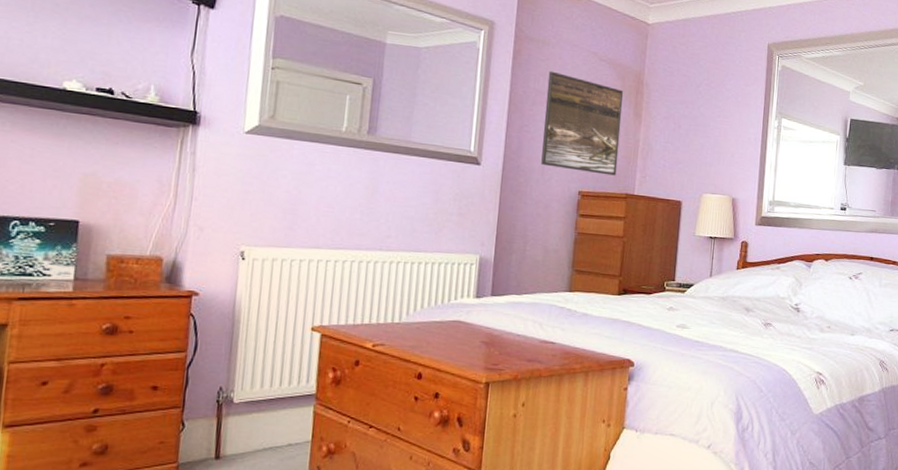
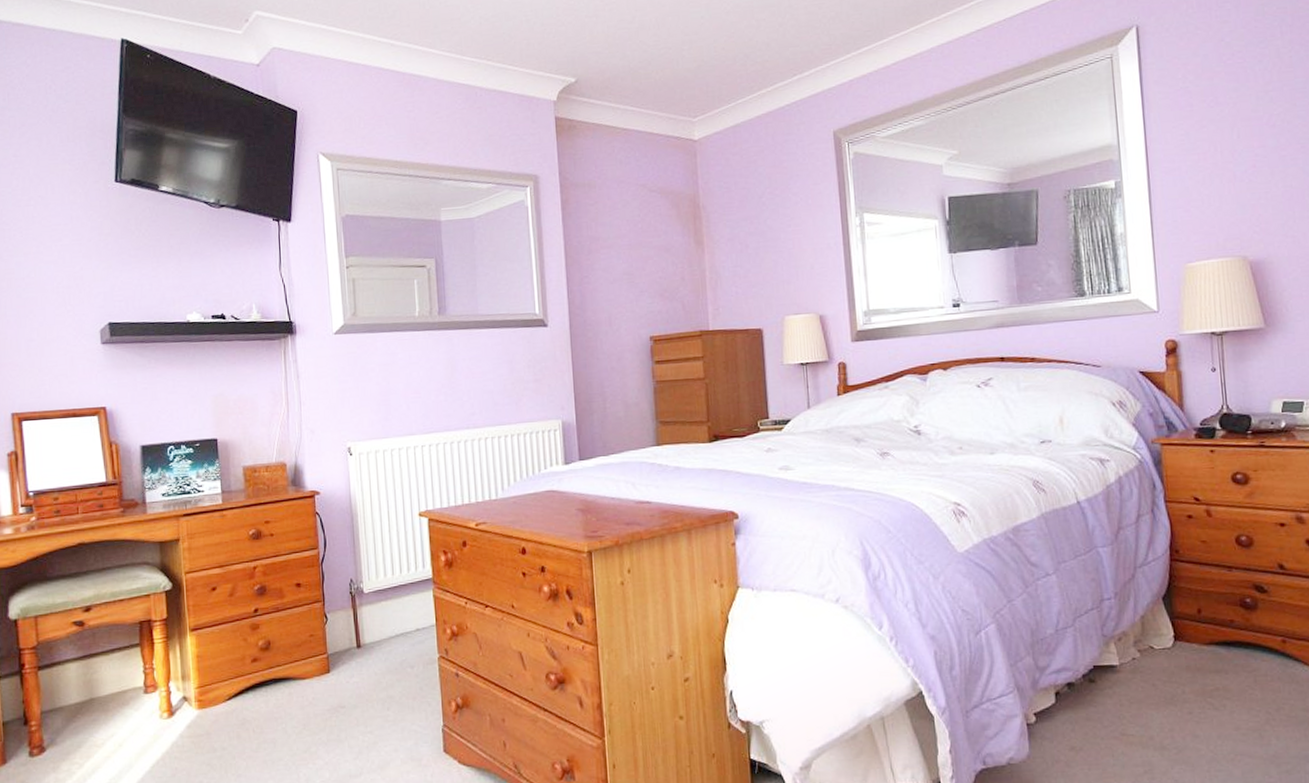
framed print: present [541,71,624,176] -> none [599,214,687,316]

